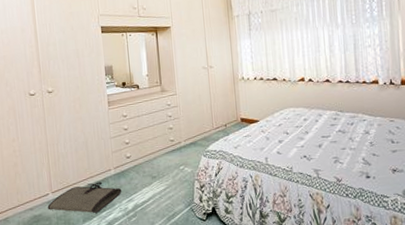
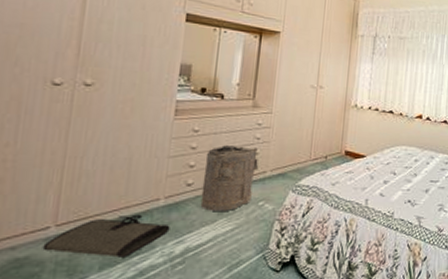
laundry hamper: none [135,124,175,176] -> present [200,145,259,211]

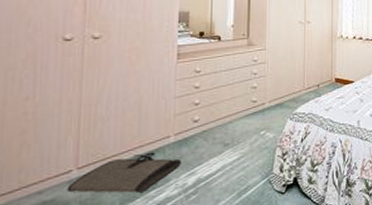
laundry hamper: present [200,145,259,211] -> none [207,82,258,144]

